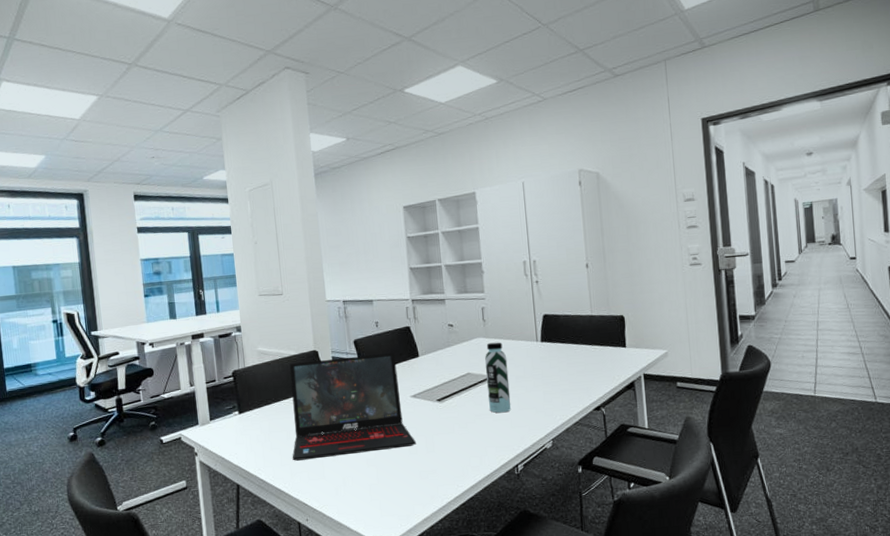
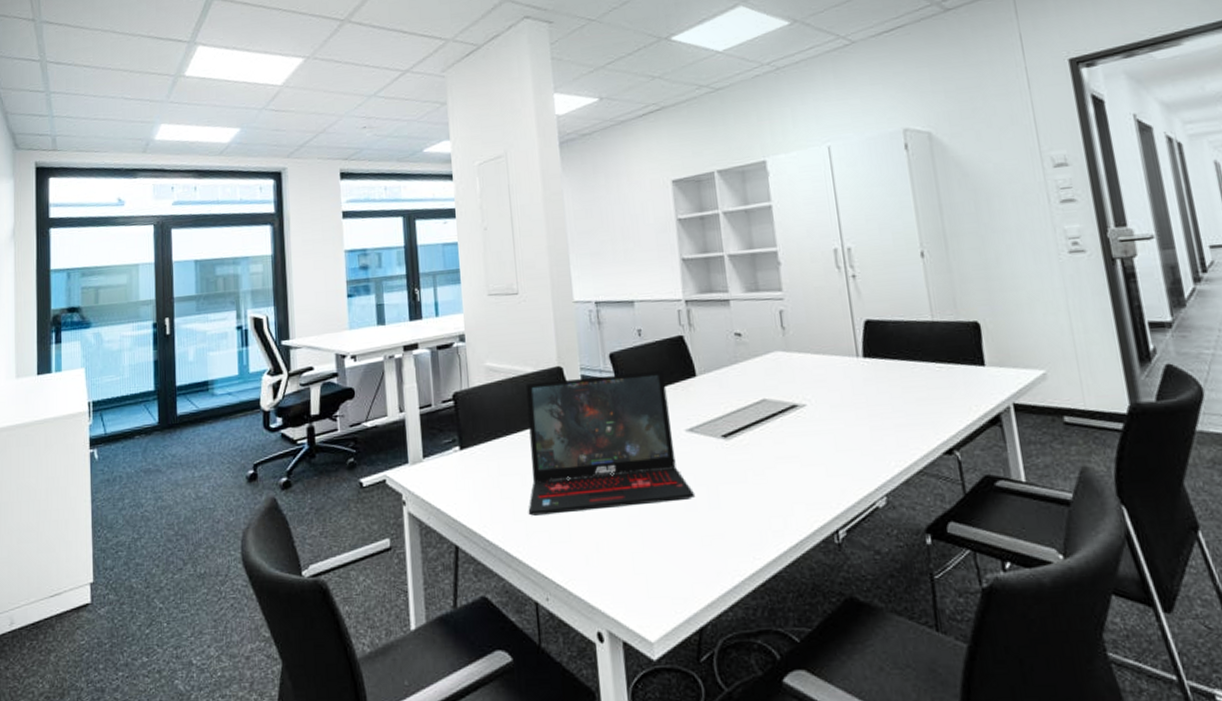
water bottle: present [485,342,512,413] -> none [786,357,826,456]

